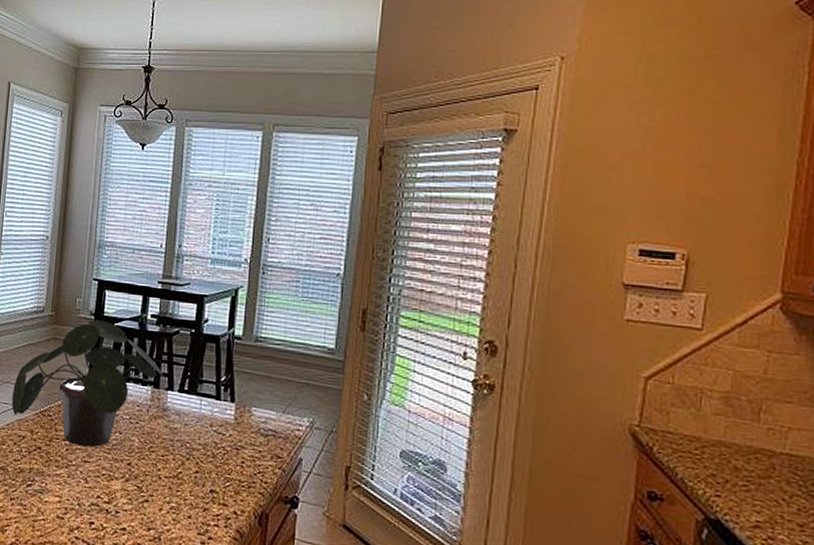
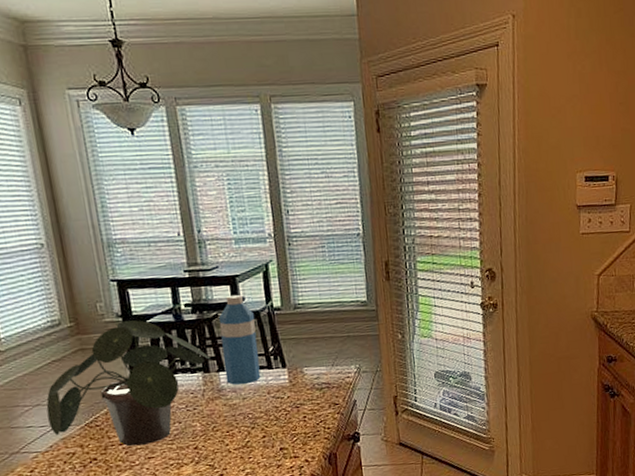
water bottle: none [173,315,214,410] -> present [218,295,261,385]

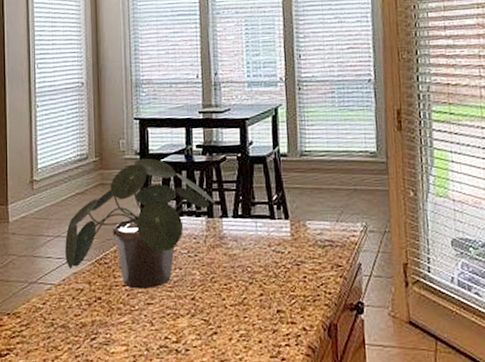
water bottle: present [218,295,261,385] -> none [226,139,263,234]

